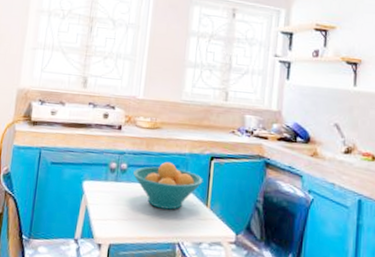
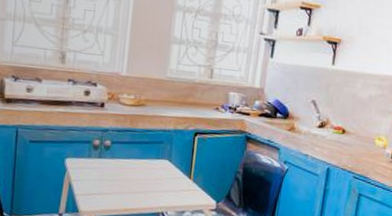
fruit bowl: present [132,162,203,210] -> none [116,138,187,183]

